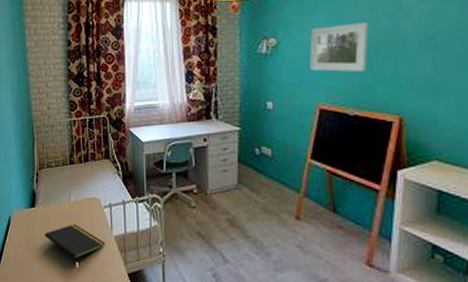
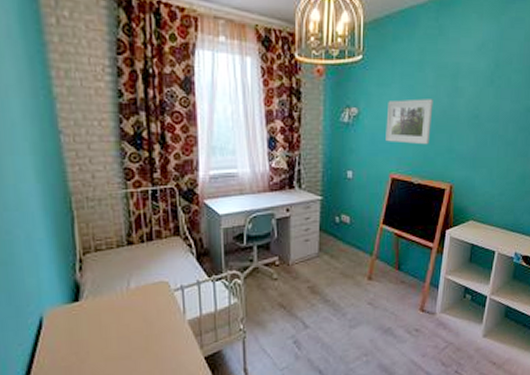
notepad: present [44,224,106,262] -> none [95,314,177,356]

